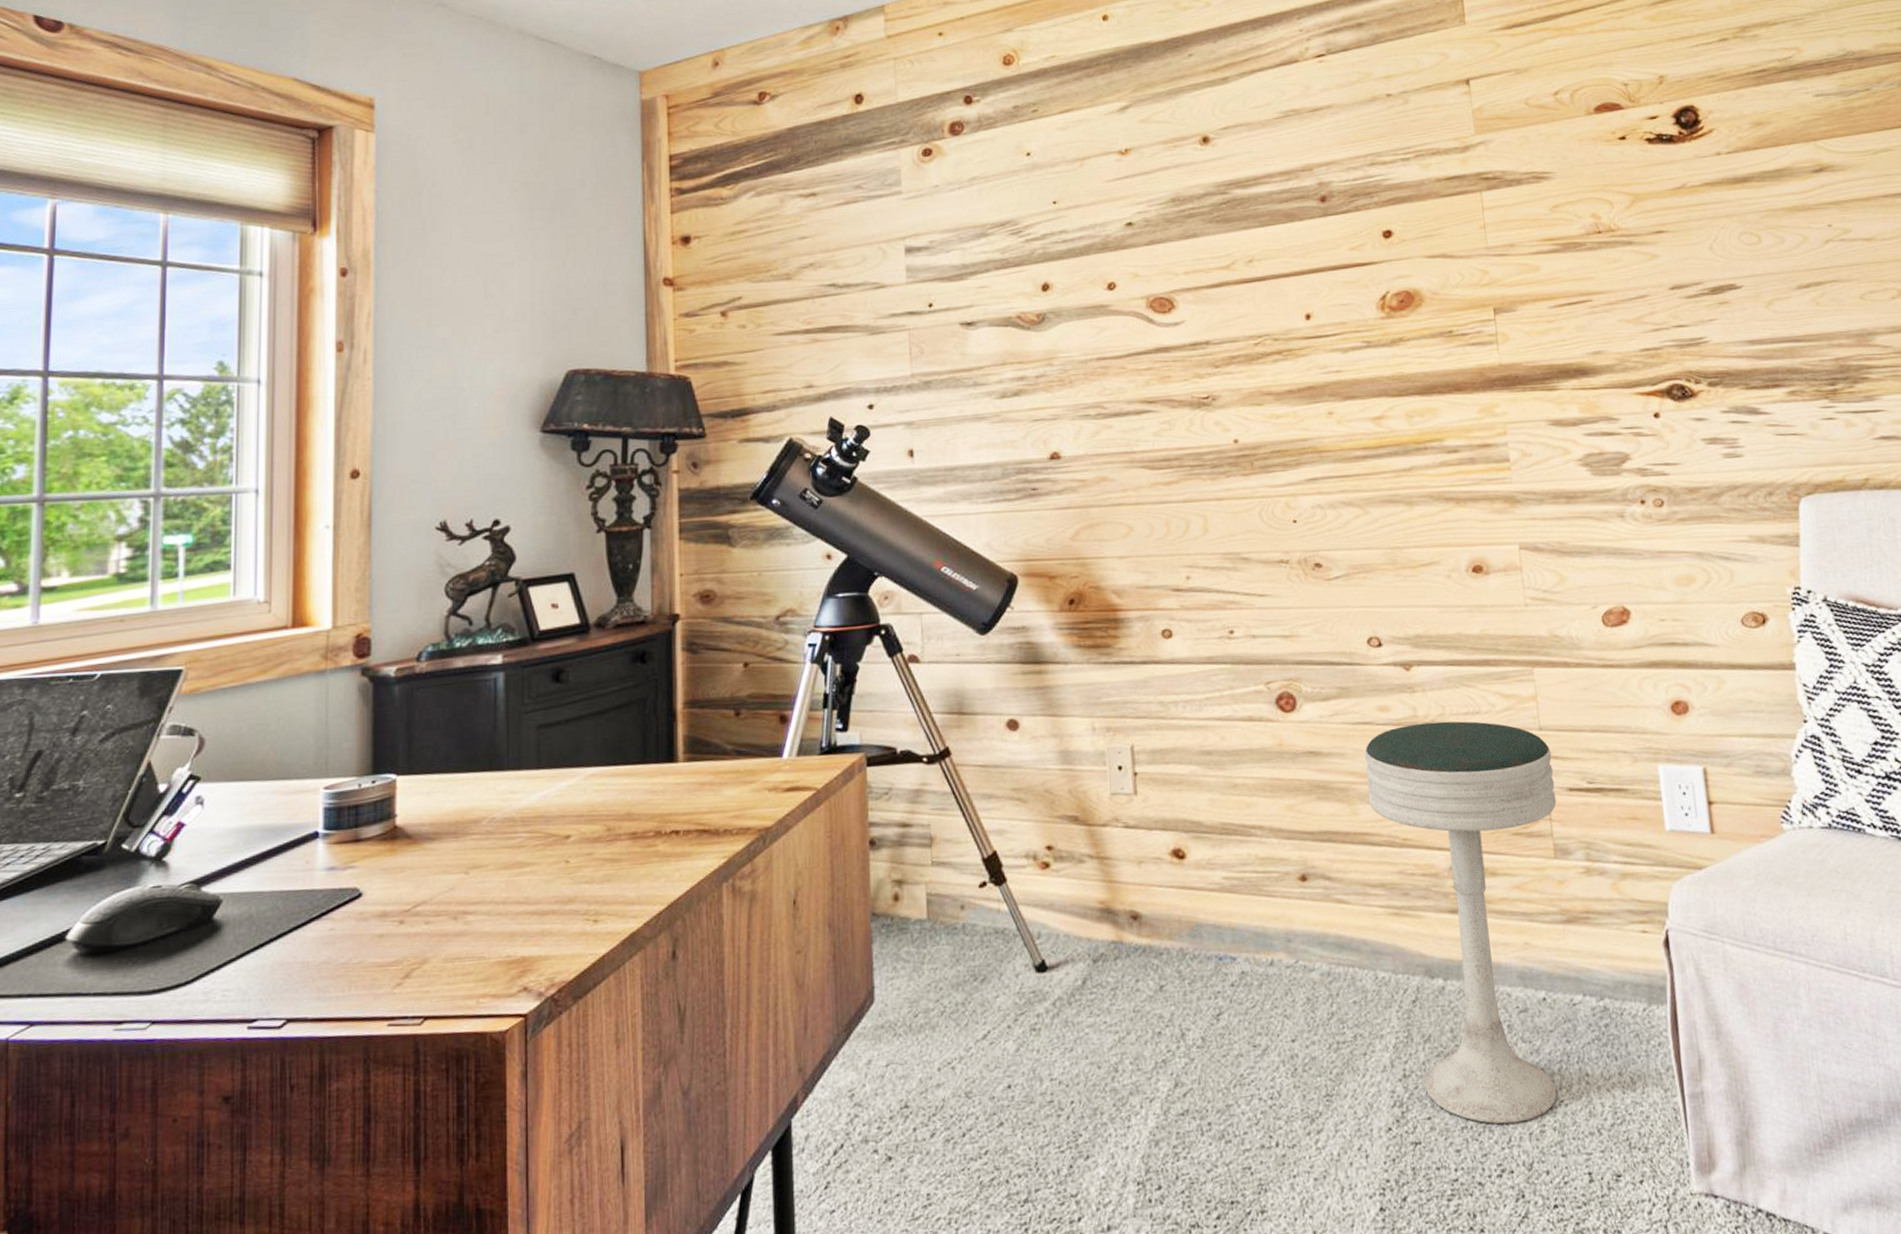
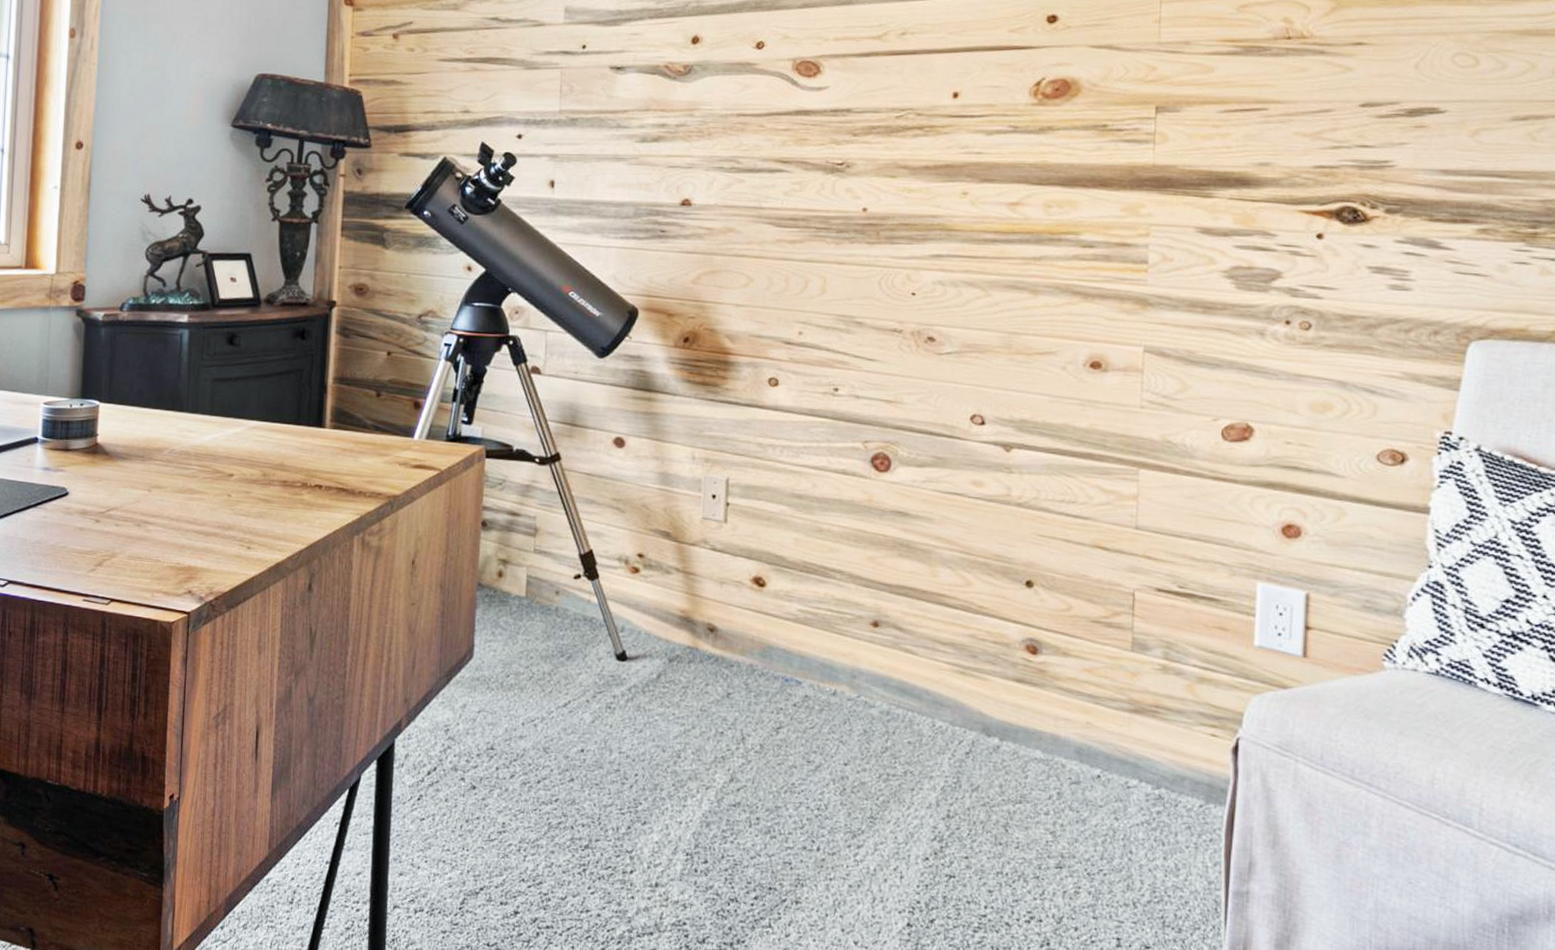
stool: present [1364,721,1558,1125] -> none [949,502,1145,880]

